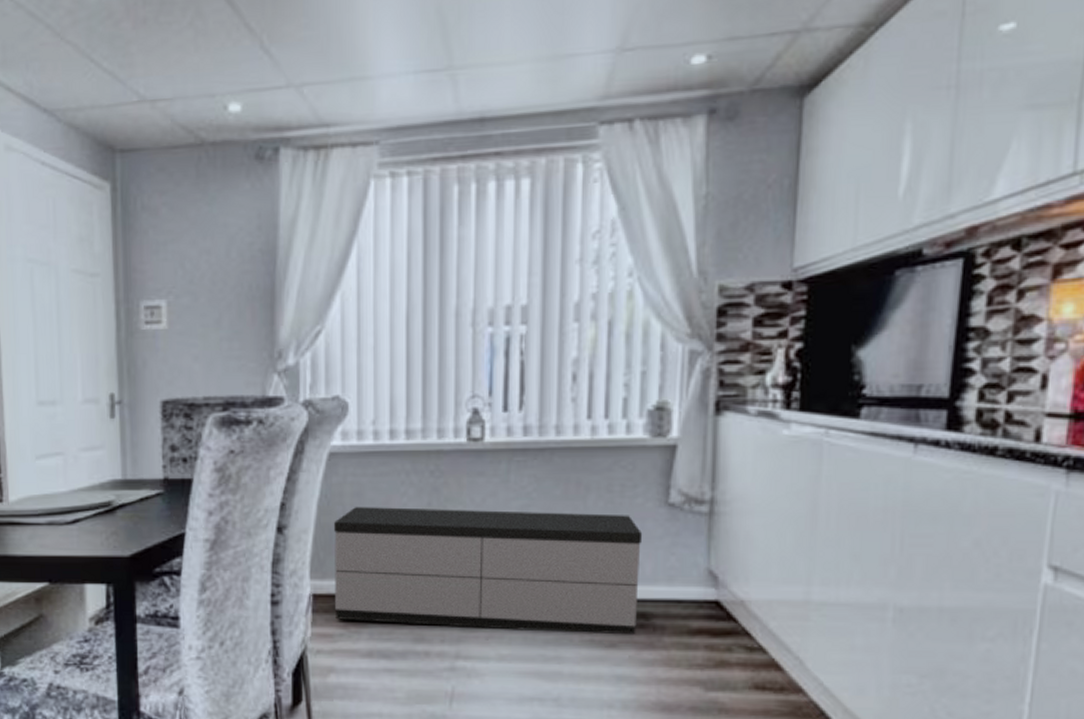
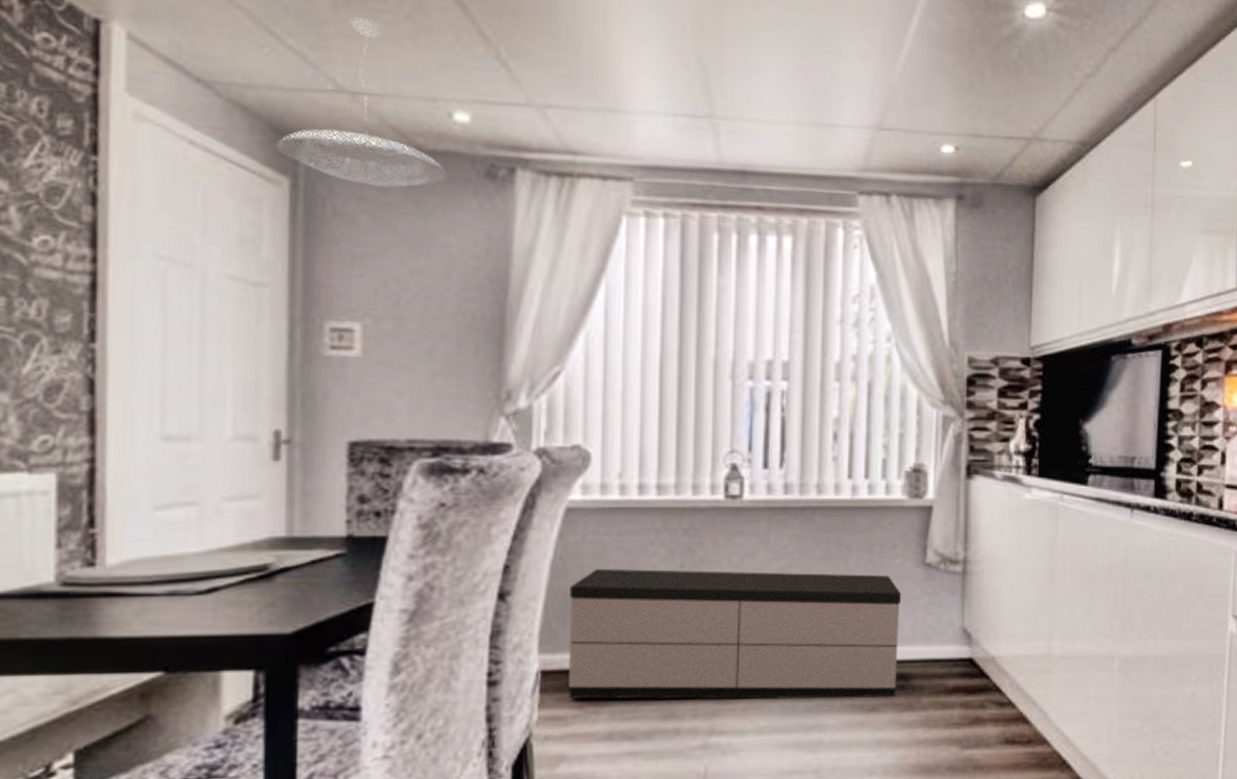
pendant lamp: none [99,32,225,181] -> present [275,17,447,188]

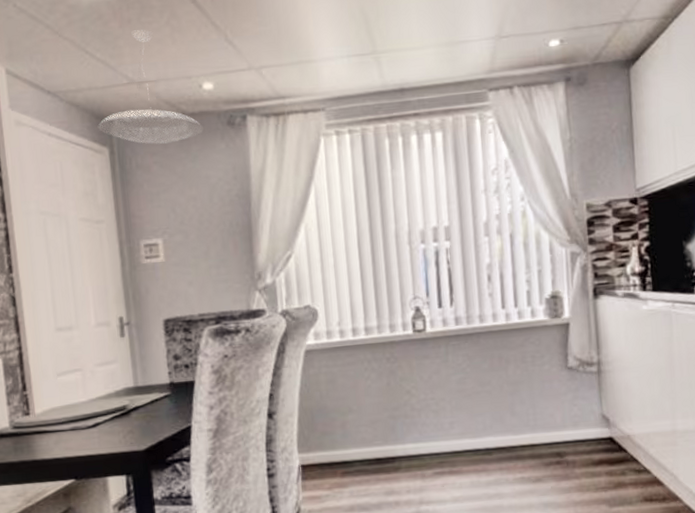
storage bench: present [569,569,902,700] -> none [313,379,555,484]

